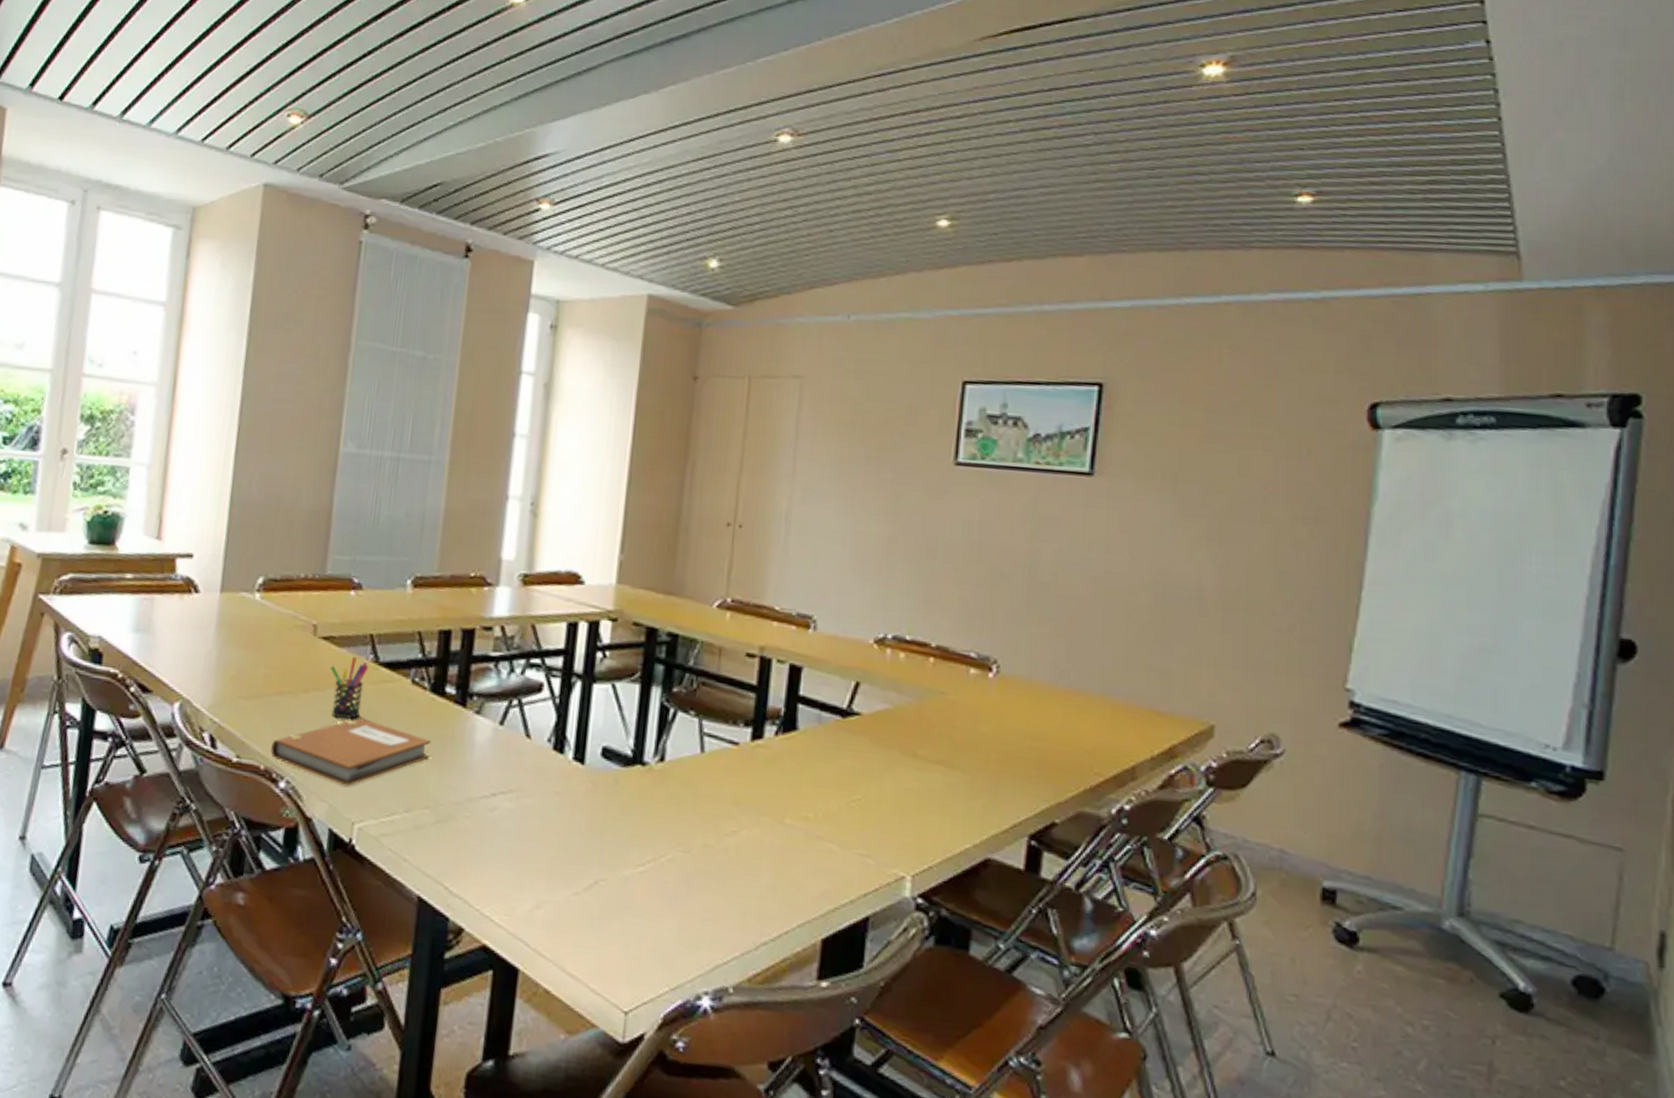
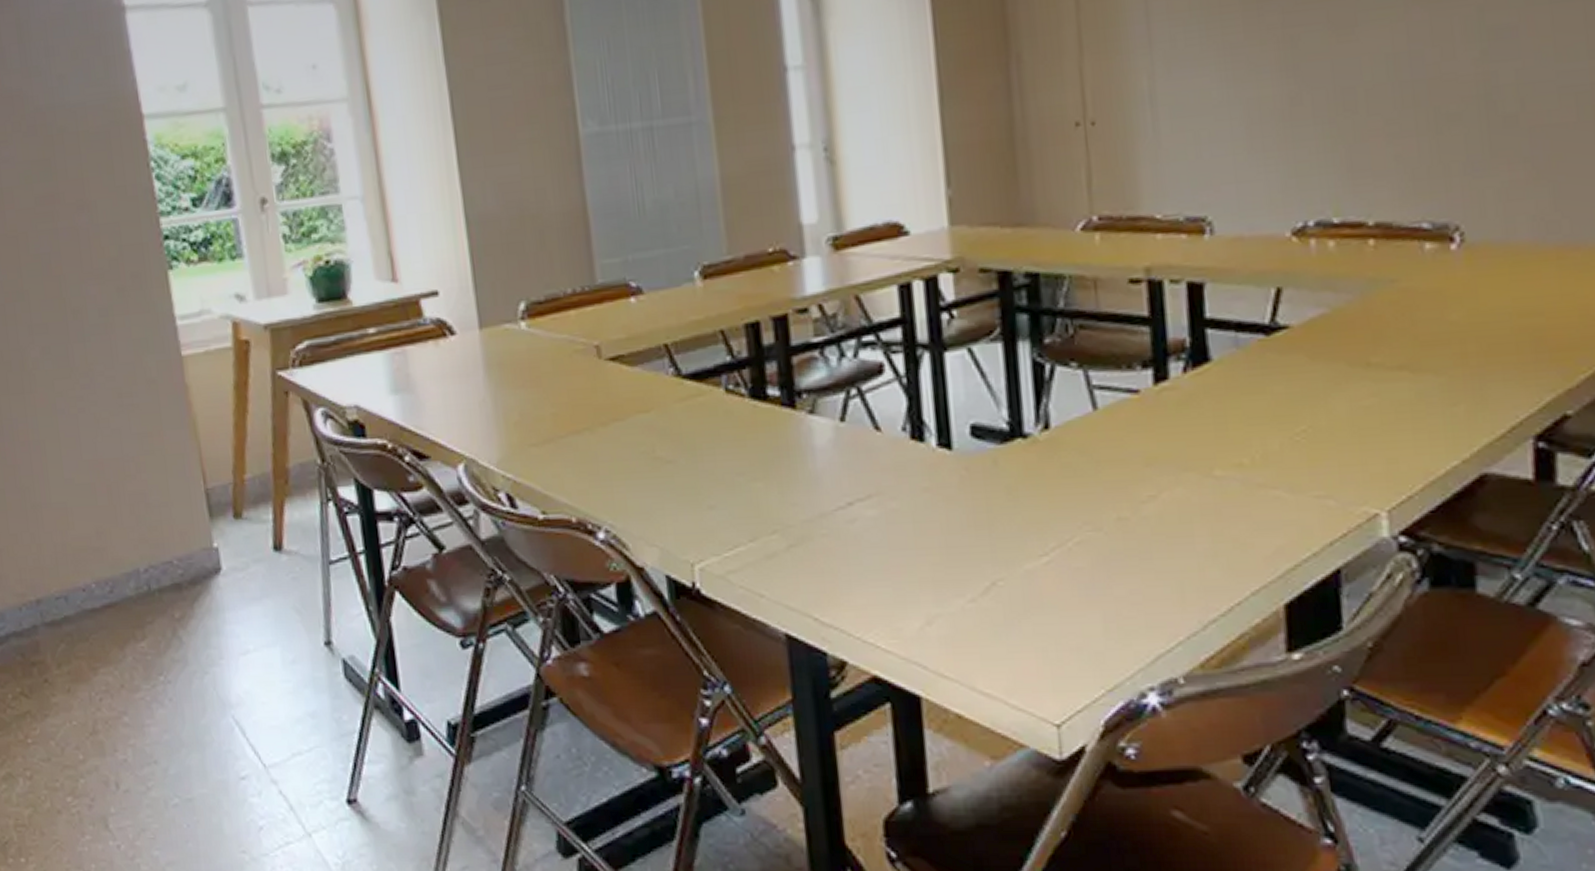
notebook: present [270,718,431,786] -> none [578,443,765,524]
pen holder: present [330,656,369,719] -> none [626,373,672,448]

